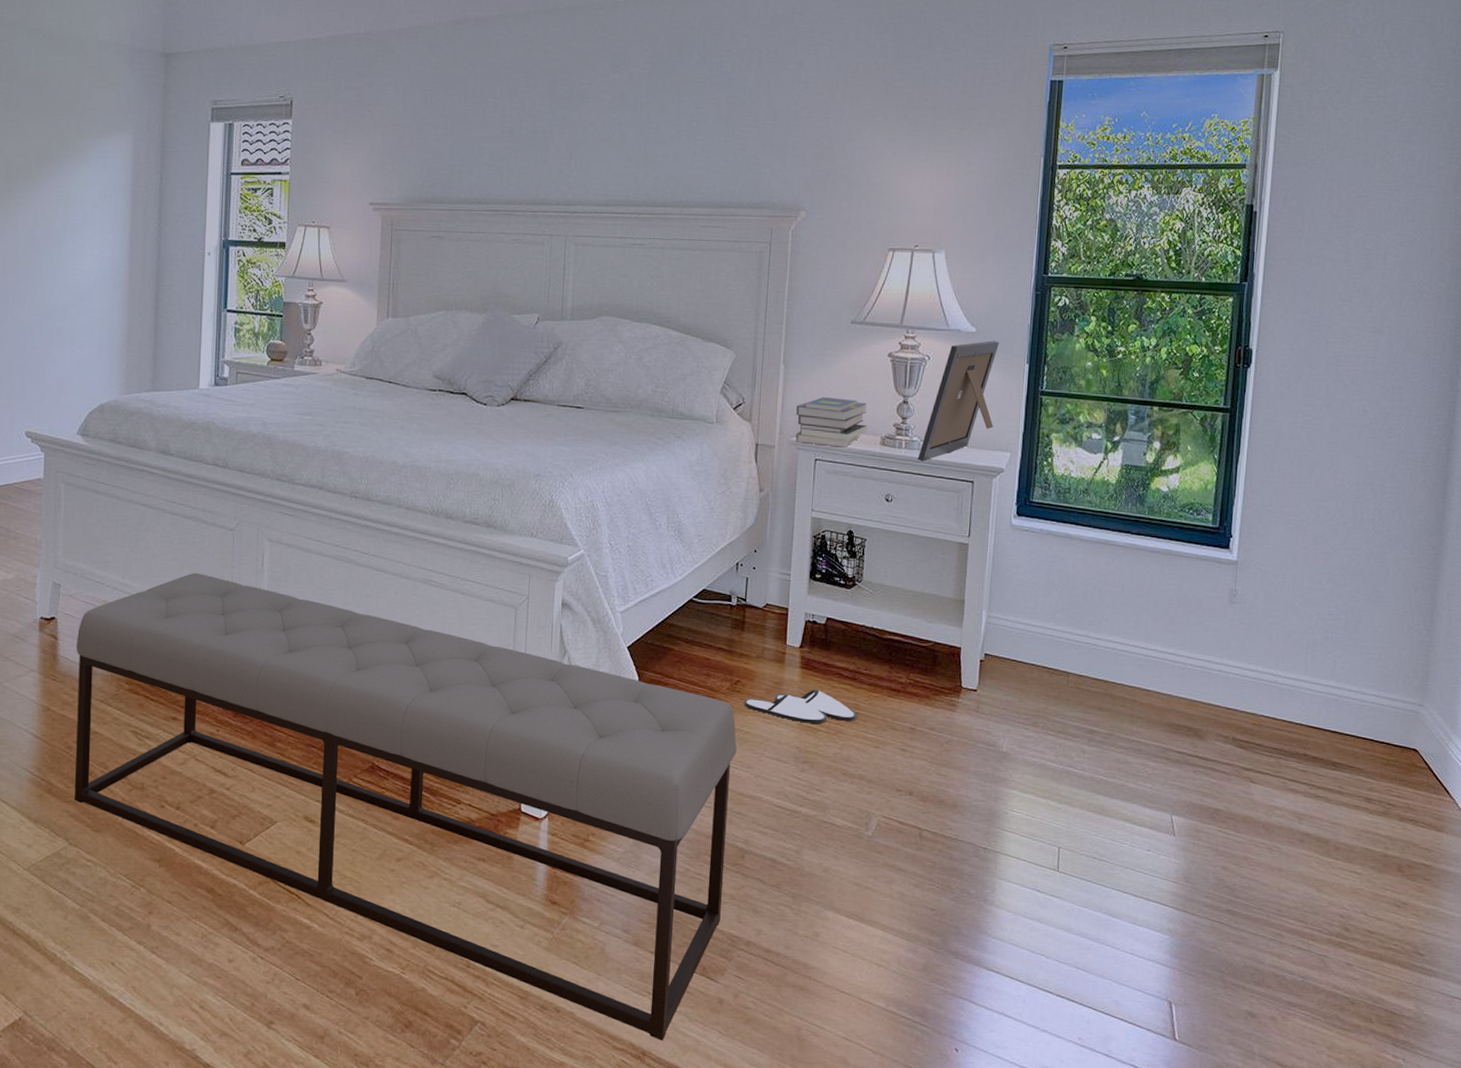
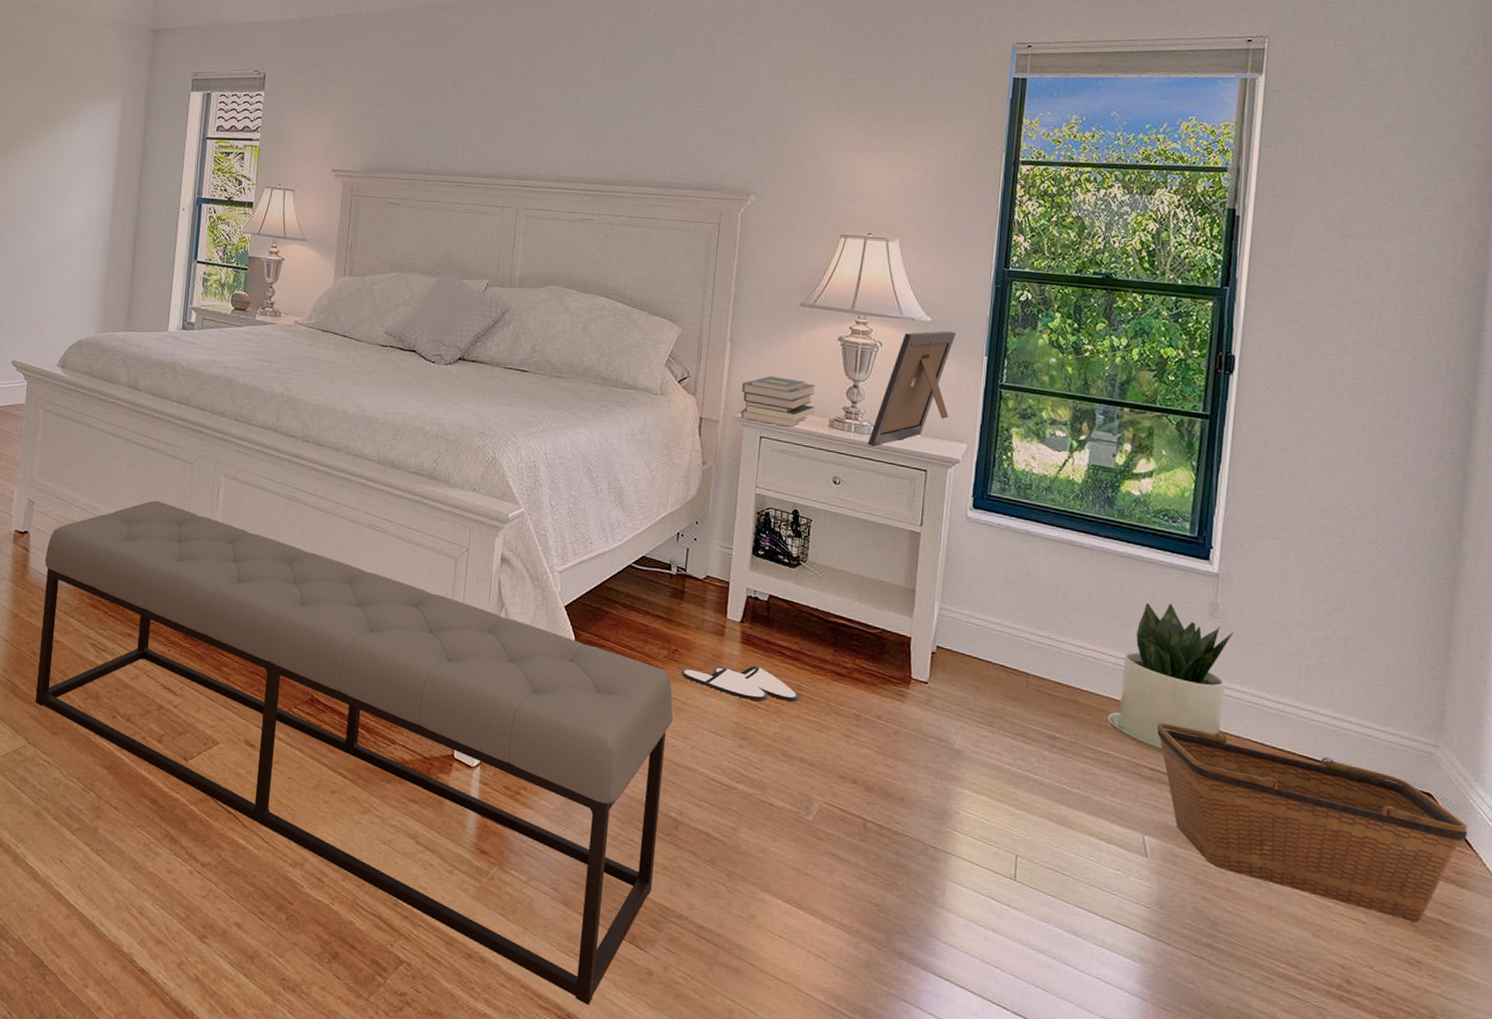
planter: none [1139,593,1250,735] -> present [1107,603,1233,752]
bicycle basket: none [1183,707,1447,867] -> present [1156,722,1468,922]

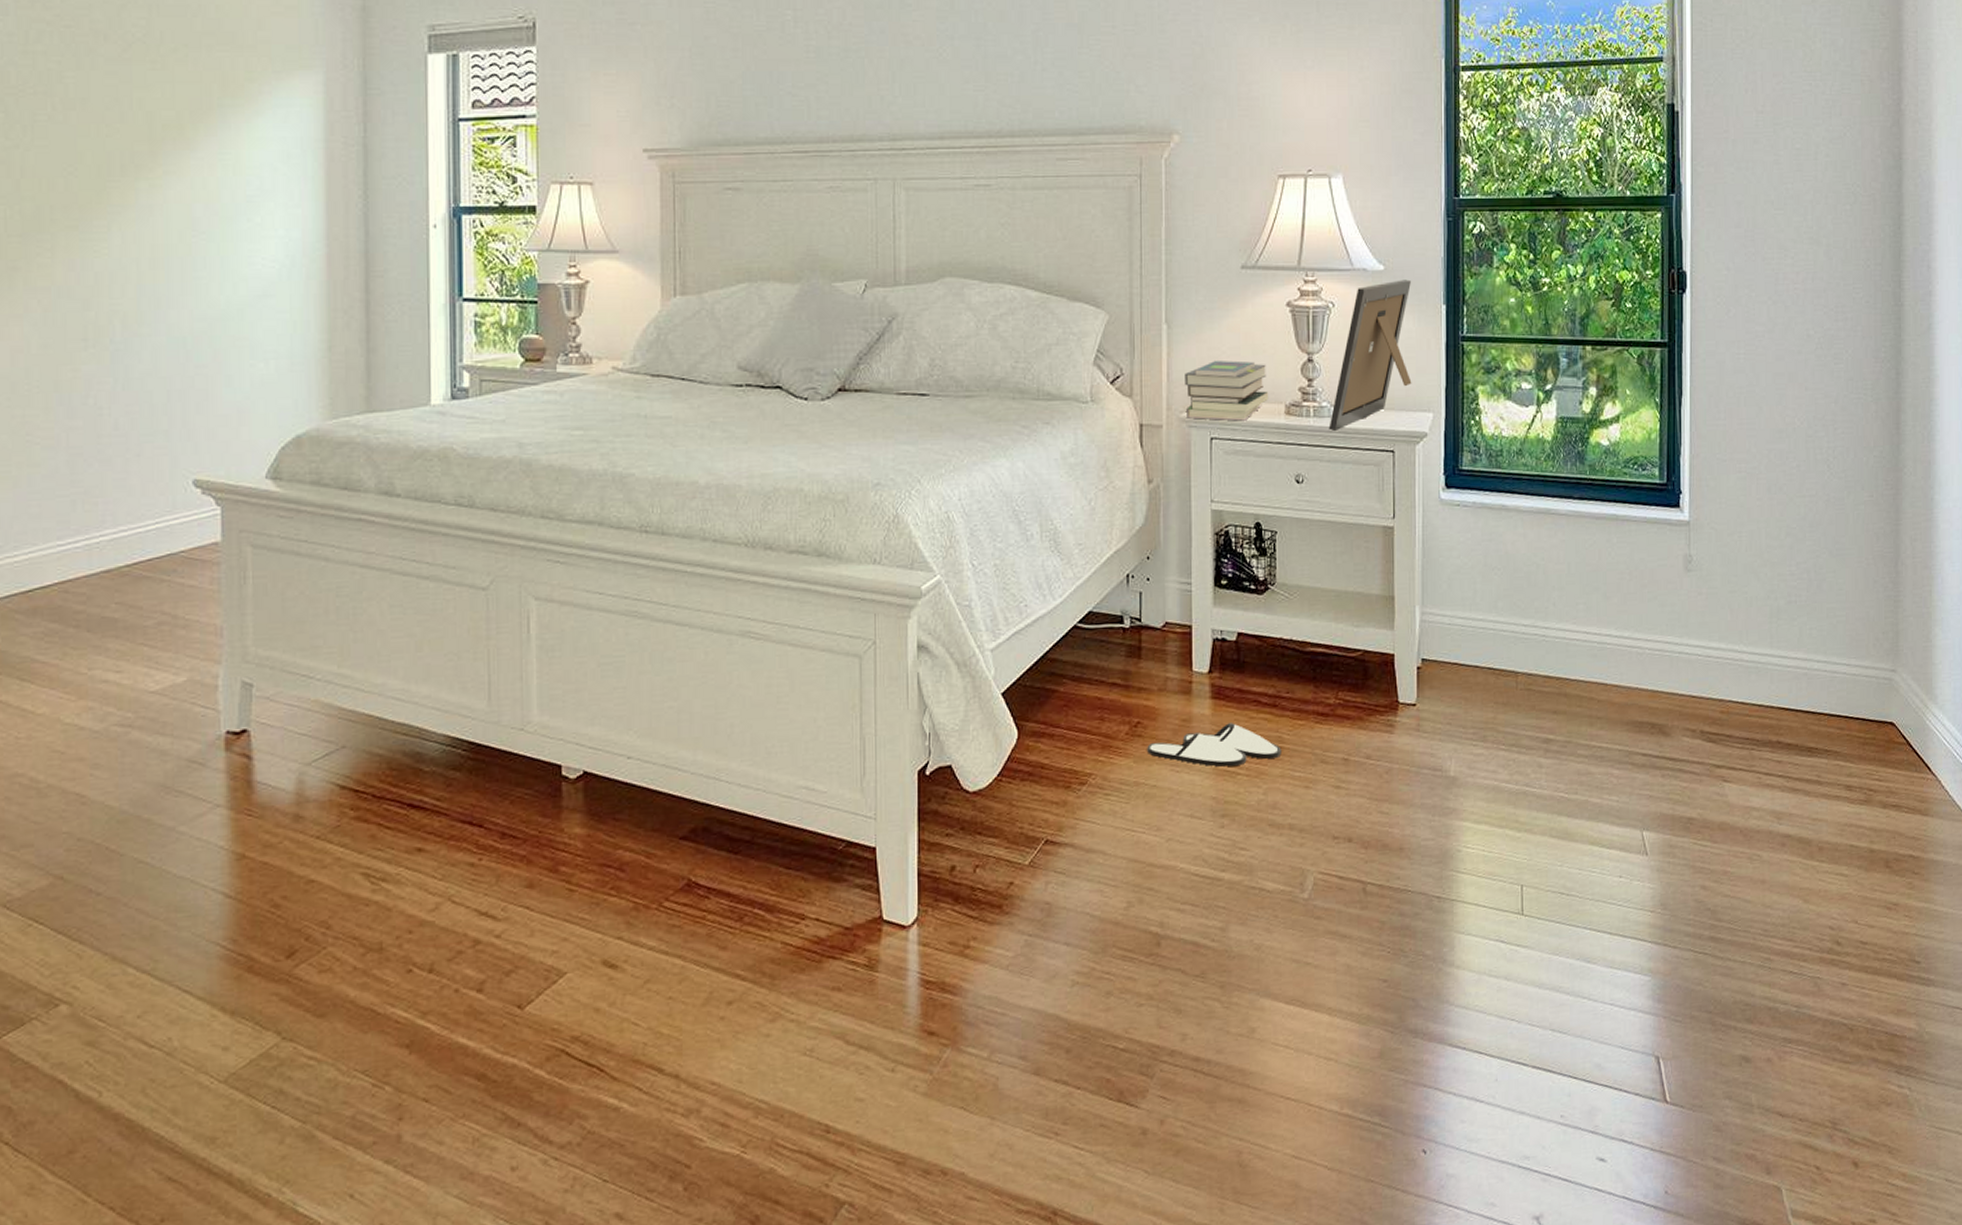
bench: present [35,500,673,1005] -> none [278,650,1142,1193]
planter: present [1107,603,1233,752] -> none [1597,563,1708,733]
bicycle basket: present [1156,722,1468,922] -> none [1645,698,1927,863]

